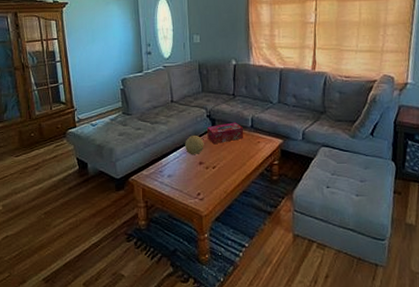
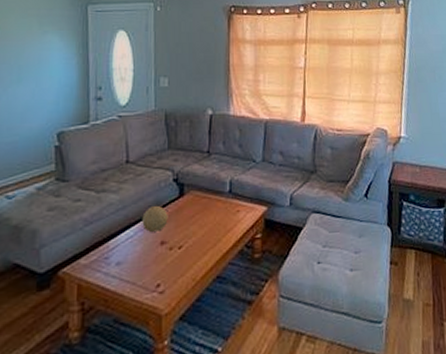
tissue box: present [207,122,243,145] -> none [173,187,219,217]

